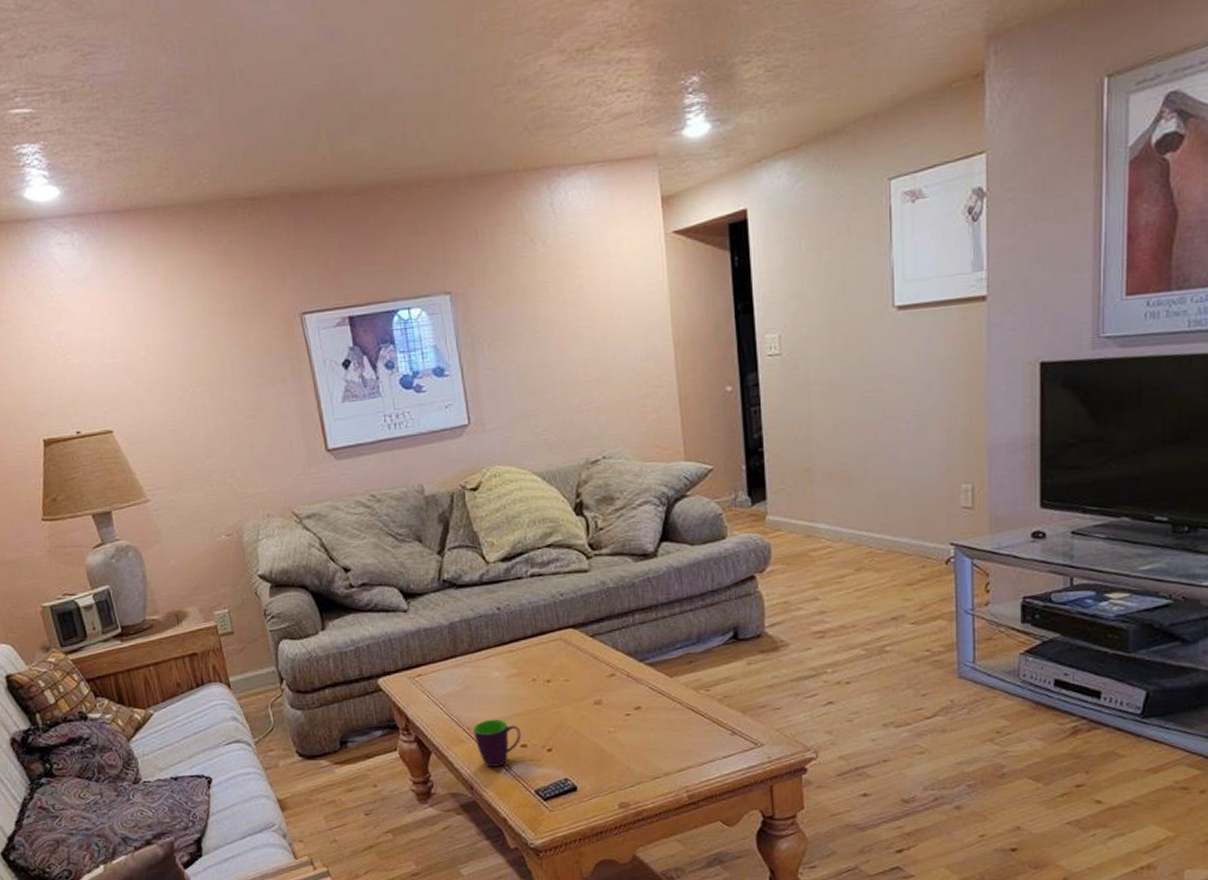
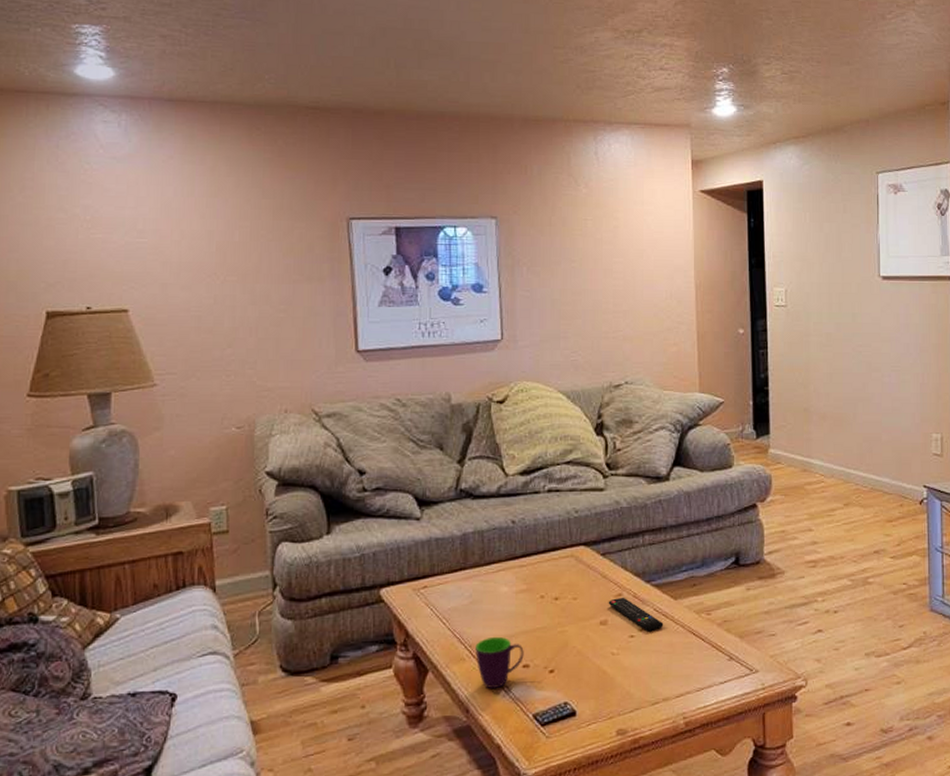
remote control: none [601,676,660,710] -> present [608,597,664,632]

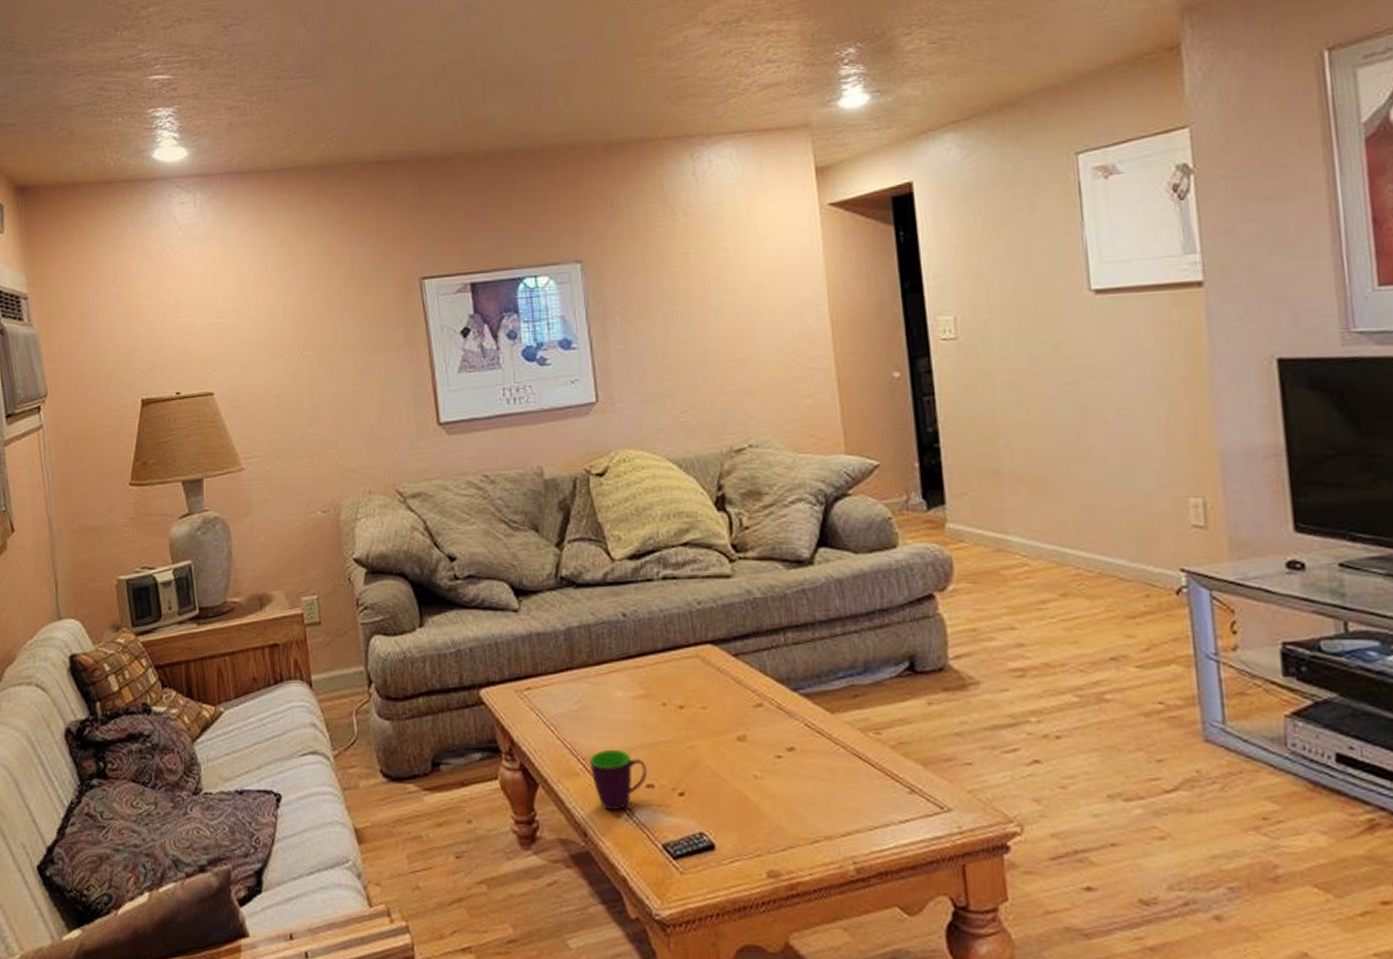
remote control: present [608,597,664,632] -> none [745,707,819,752]

